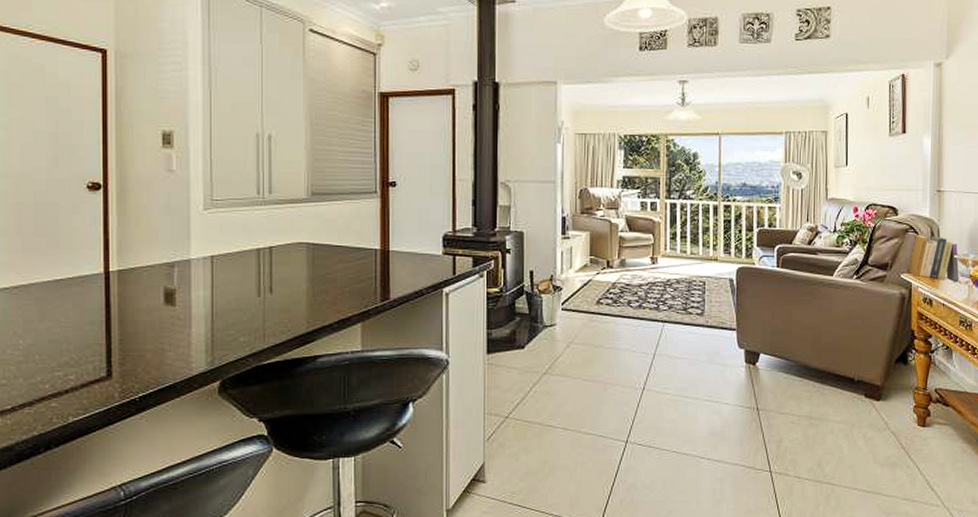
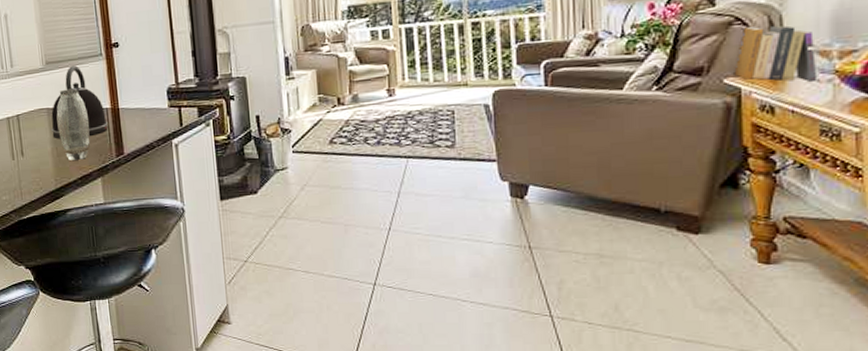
kettle: none [310,200,375,278] -> present [51,65,108,139]
vase: none [317,224,355,302] -> present [56,88,90,160]

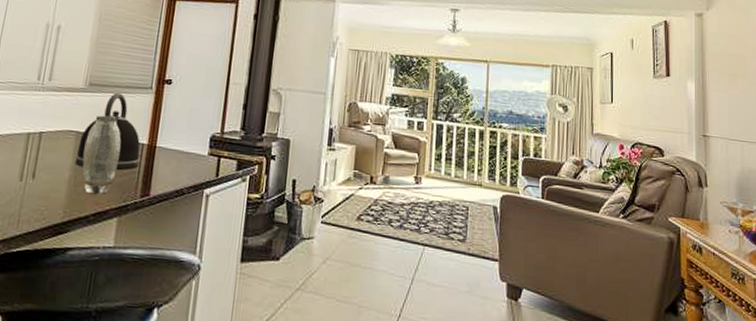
books: present [734,25,818,83] -> none [675,178,729,232]

